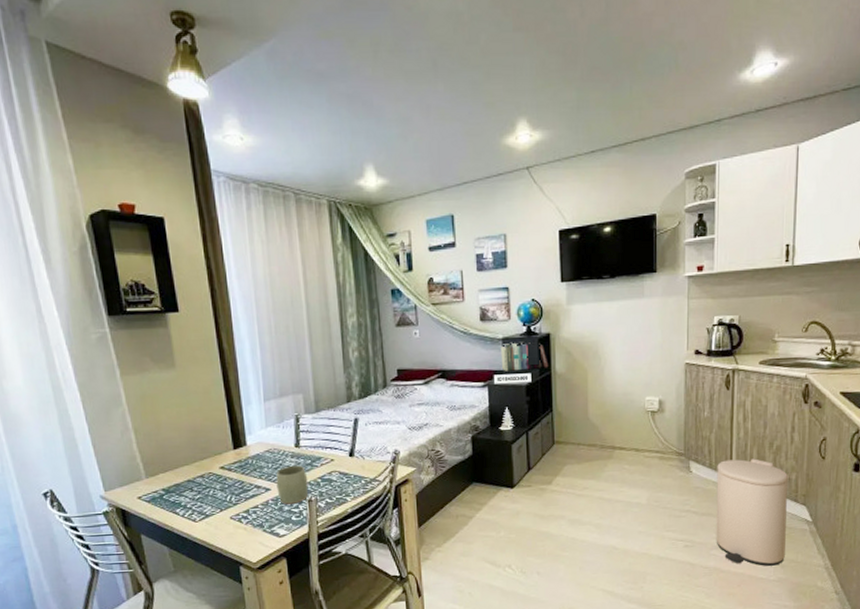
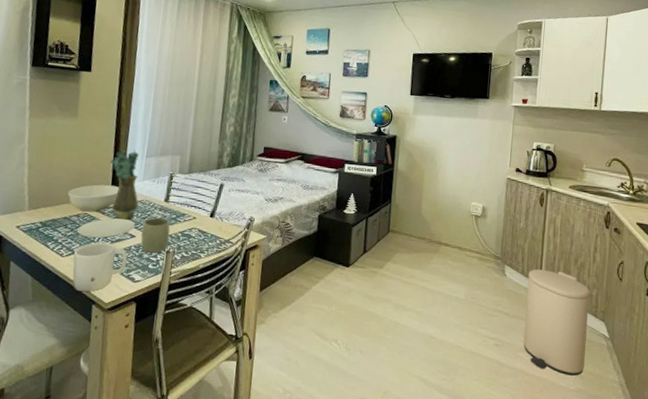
bowl: none [184,438,242,471] -> present [67,184,120,212]
plate: none [205,472,268,498] -> present [77,218,135,238]
mug: none [206,500,268,555] -> present [72,242,128,292]
vase: none [224,395,267,474] -> present [110,148,139,221]

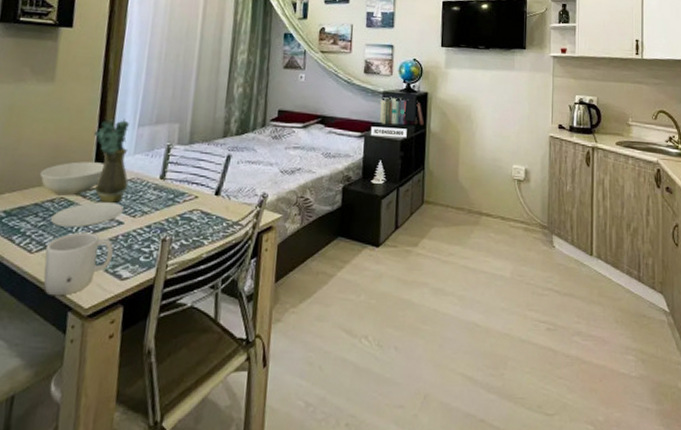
mug: present [140,217,170,253] -> none [130,198,167,242]
pedal bin: present [523,269,590,376] -> none [577,238,646,360]

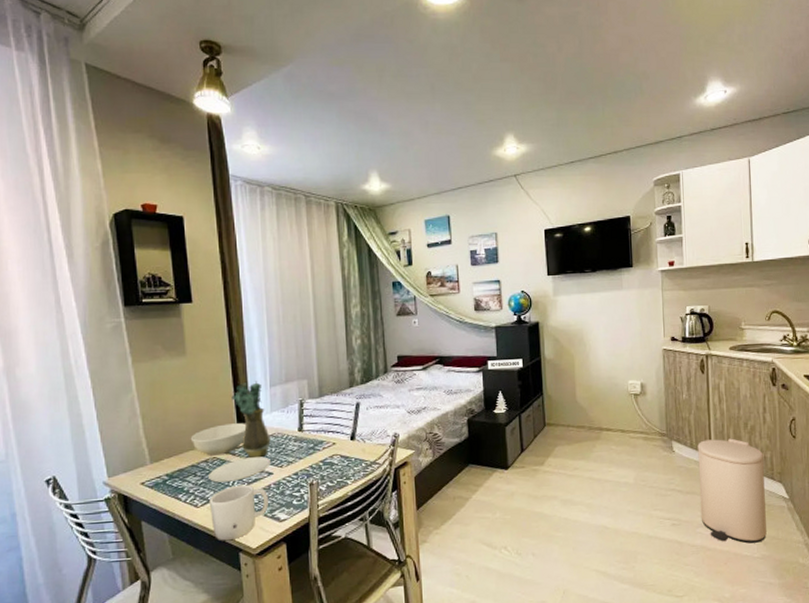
books: present [379,96,424,126] -> none [493,330,539,357]
pedal bin: none [577,238,646,360] -> present [697,438,767,543]

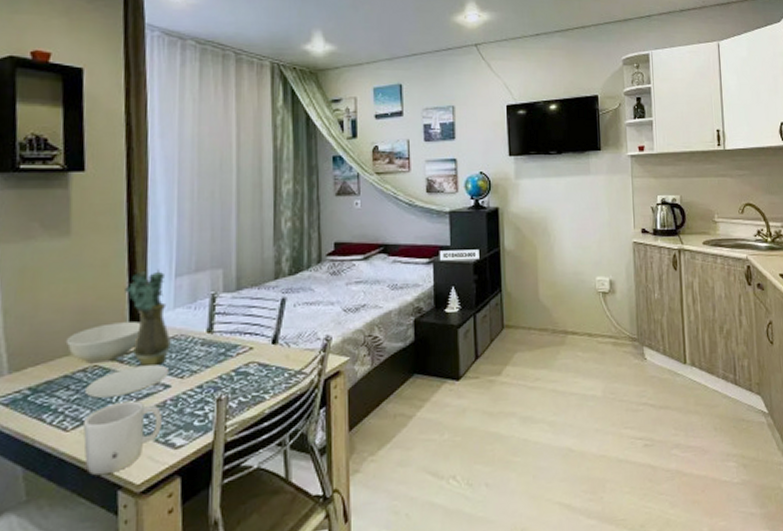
pedal bin: present [697,438,767,543] -> none [671,344,746,467]

